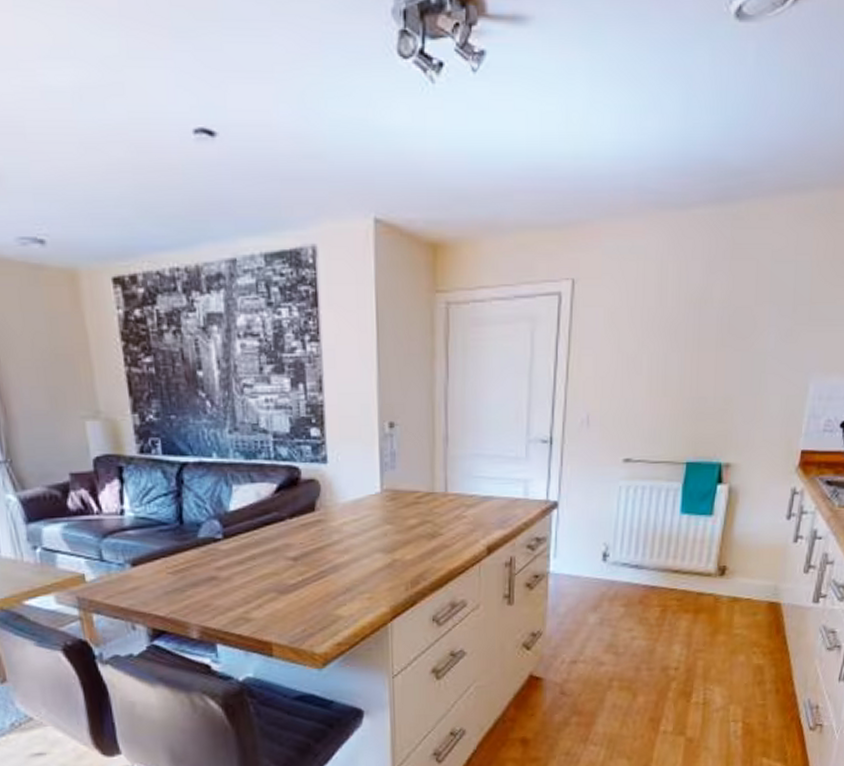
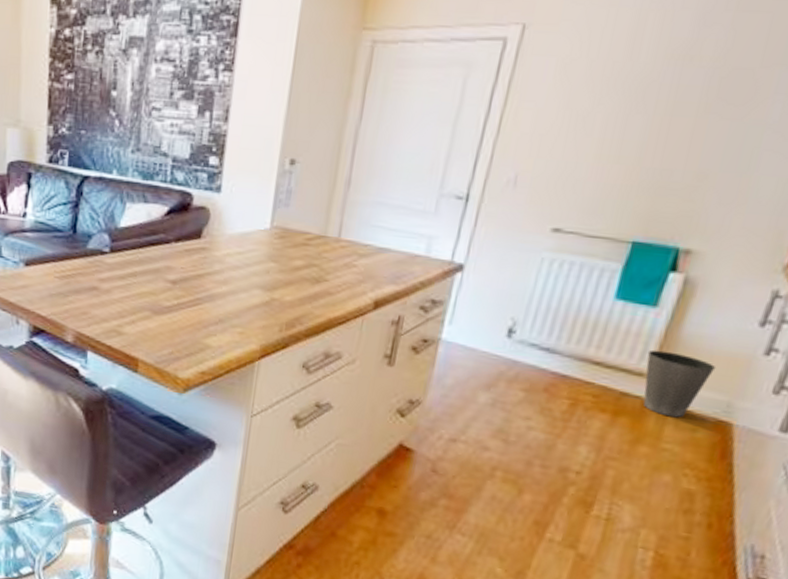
waste basket: none [711,551,762,607] -> present [643,350,716,418]

